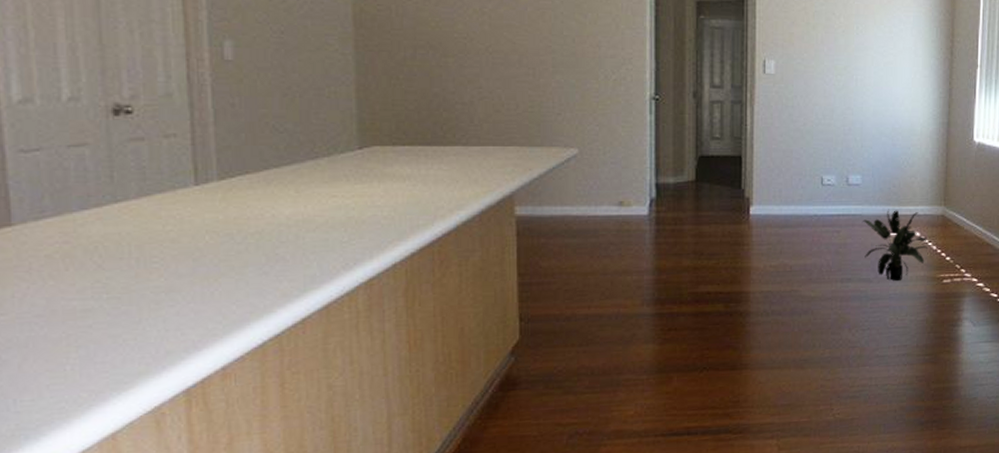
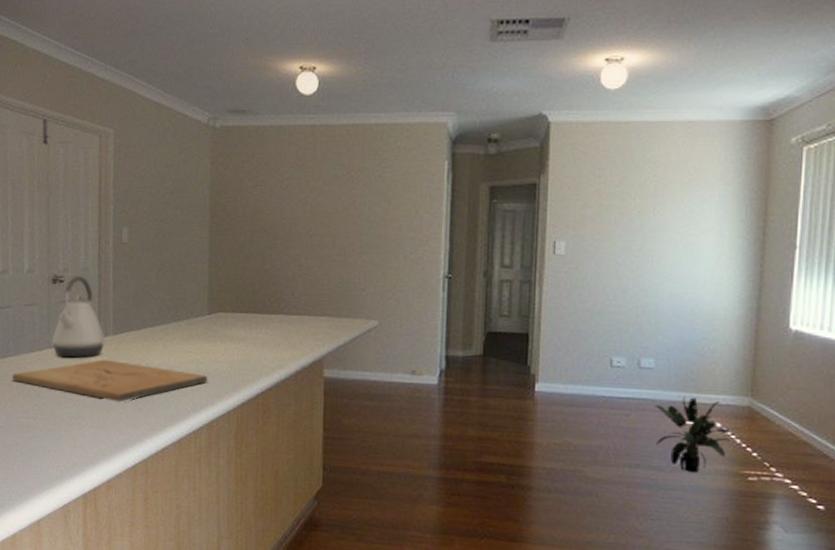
cutting board: none [53,213,363,267] -> present [12,359,208,403]
kettle: none [117,105,206,214] -> present [51,276,105,358]

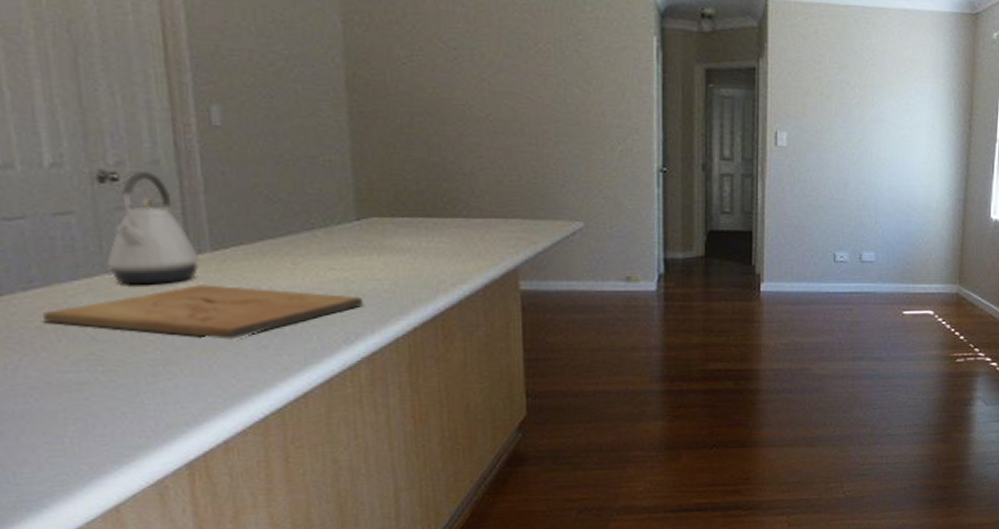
potted plant: present [655,396,731,472] -> none [876,287,942,359]

